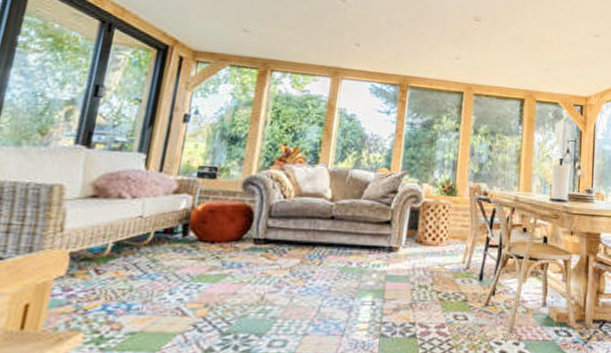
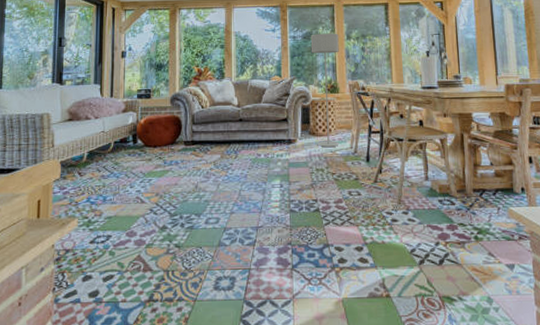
floor lamp: none [423,123,465,261] -> present [310,33,339,148]

